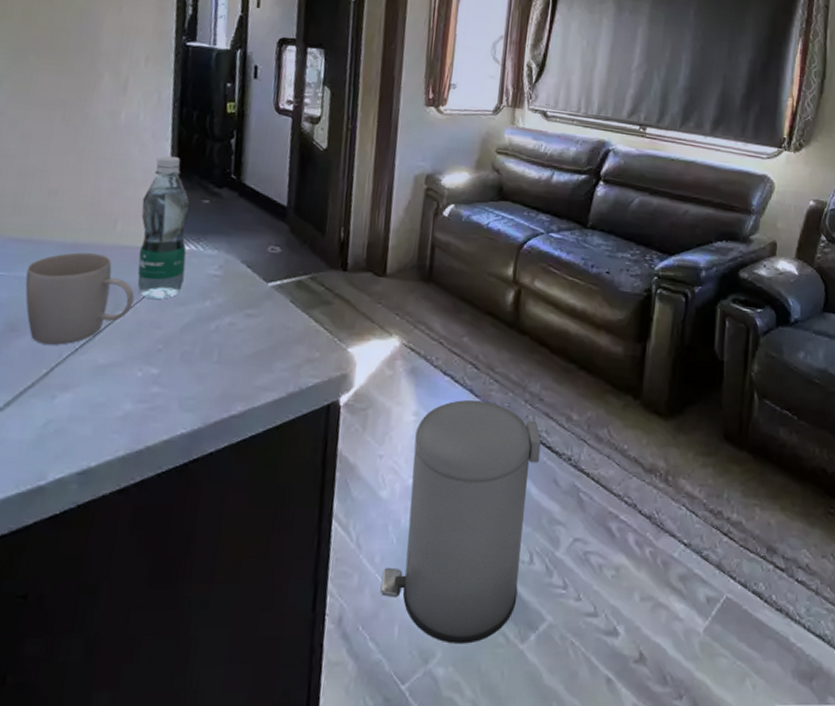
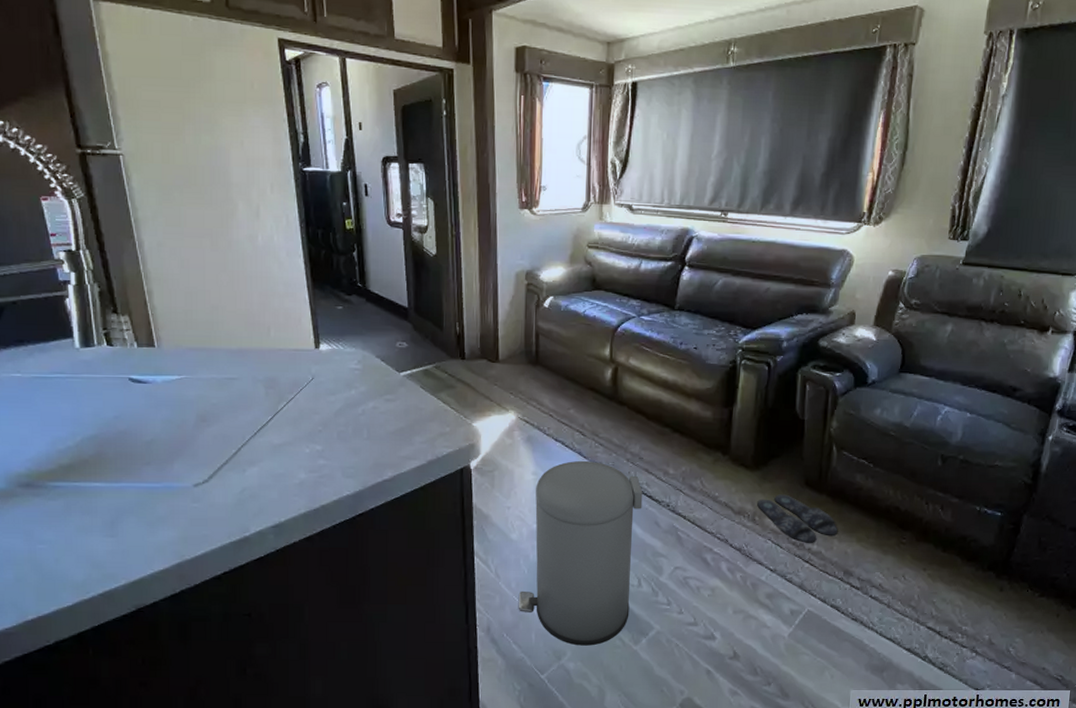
mug: present [25,252,135,345] -> none [206,356,294,431]
bottle: present [137,156,190,300] -> none [287,271,331,391]
slippers: none [671,449,760,511] -> present [757,494,838,543]

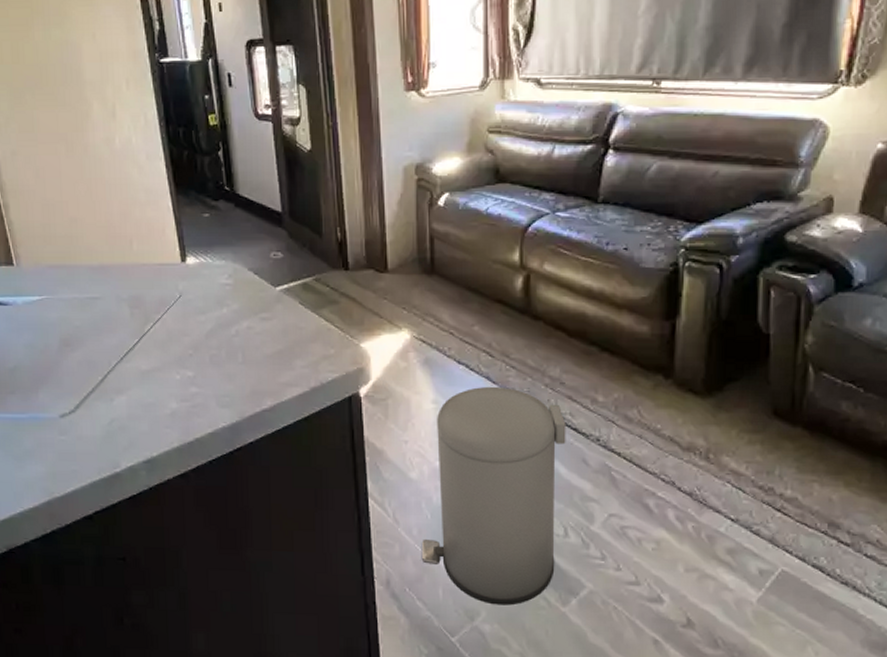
slippers: present [757,494,838,543] -> none [711,426,819,487]

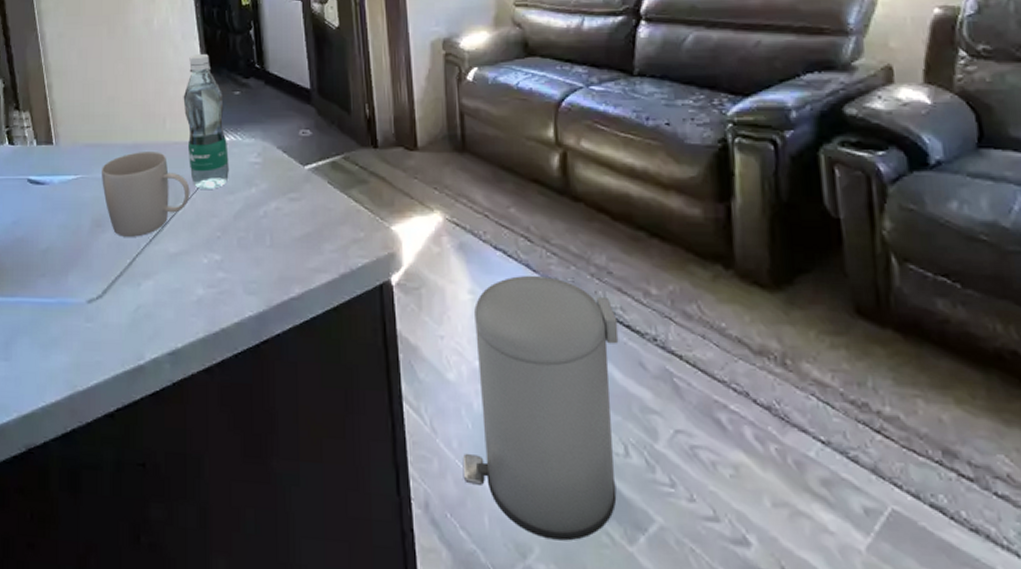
mug: none [67,273,161,355] -> present [102,152,190,237]
bottle: none [150,175,200,311] -> present [183,54,229,190]

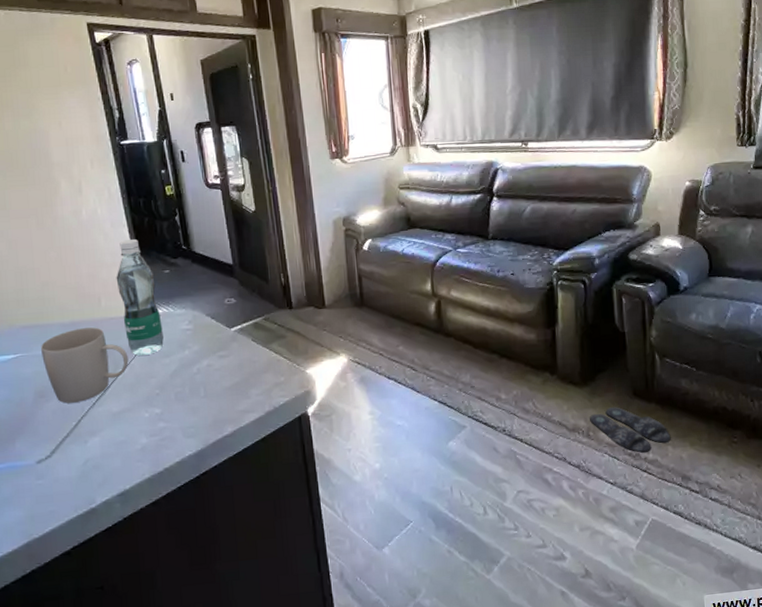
pedal bin: present [462,275,619,541] -> none [367,394,479,582]
slippers: none [786,327,922,403] -> present [590,407,671,453]

